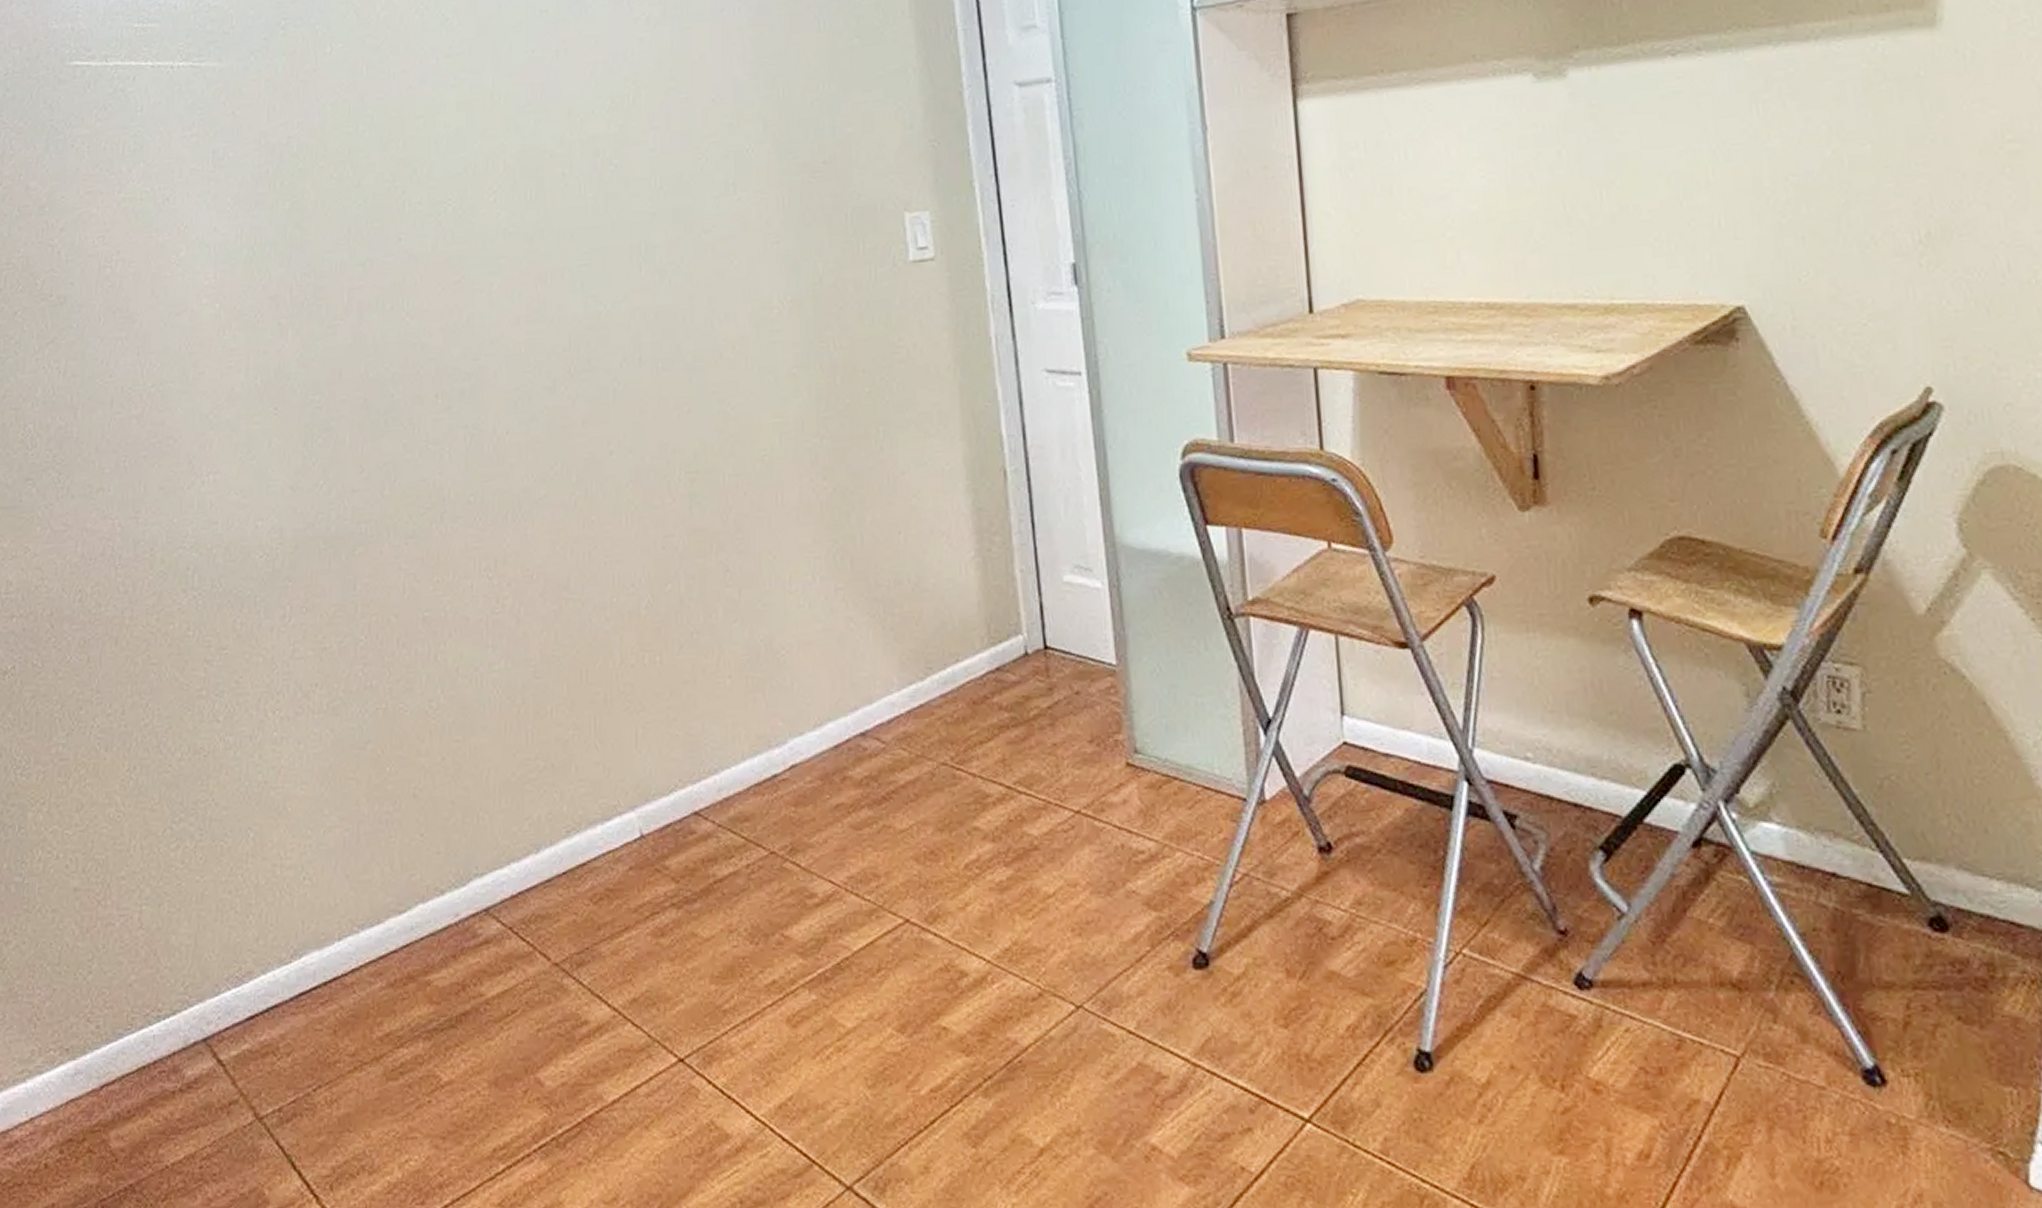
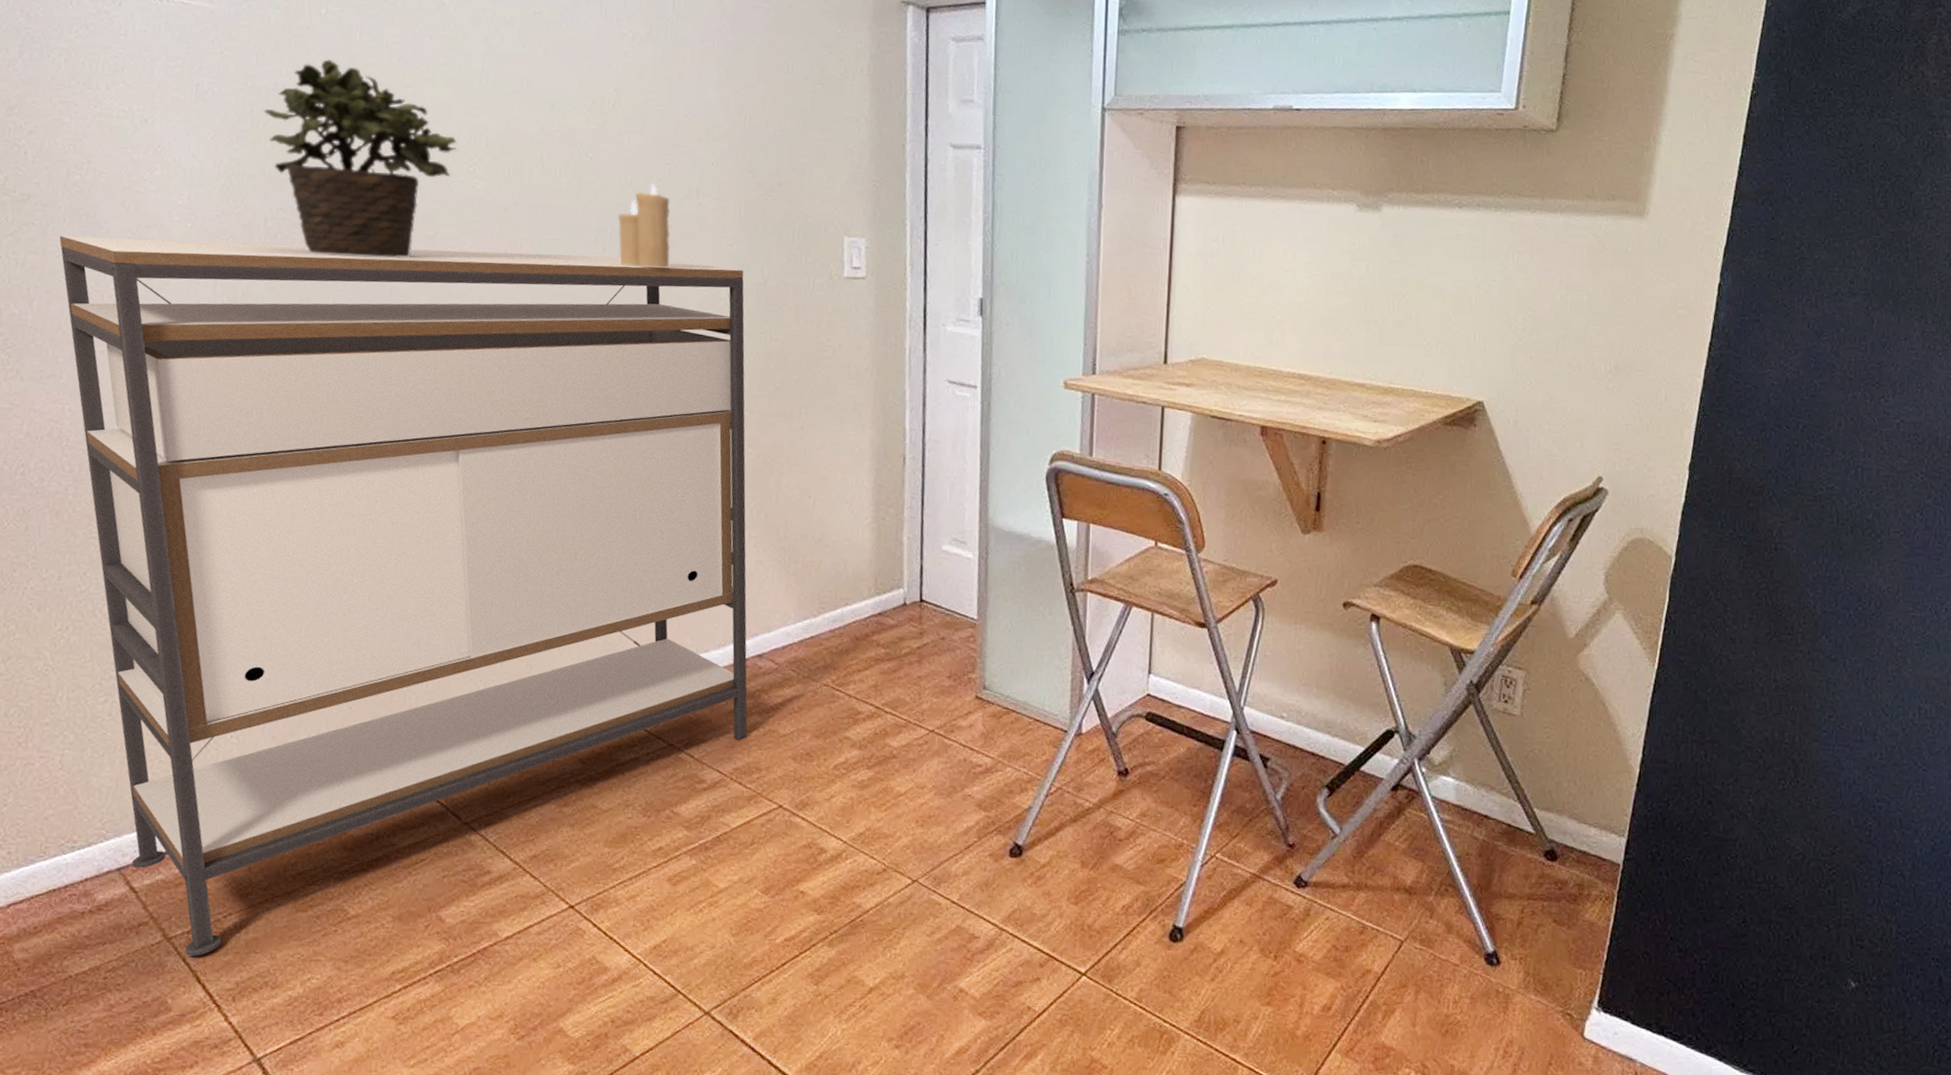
shelving unit: none [96,269,860,1138] -> present [59,235,748,956]
potted plant: none [279,101,475,319] -> present [263,59,457,258]
candle: none [651,183,712,284] -> present [617,183,670,269]

